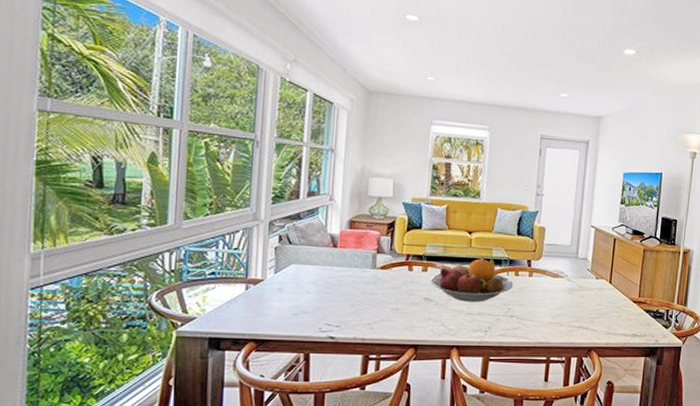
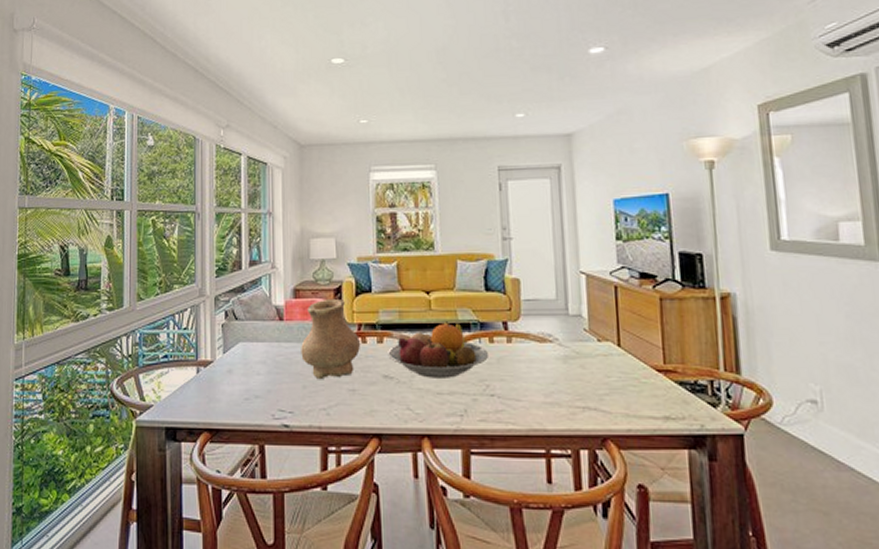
vase: none [351,231,408,300] -> present [301,298,361,380]

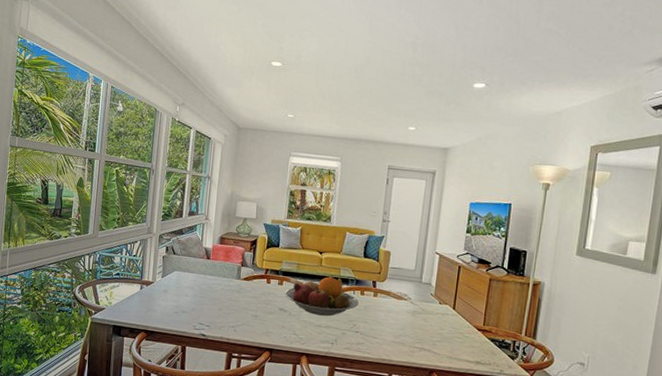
vase: present [301,298,361,380] -> none [220,247,266,306]

